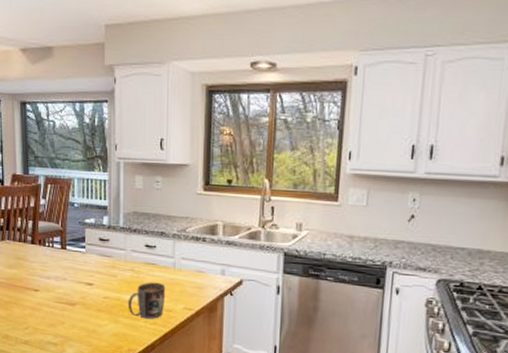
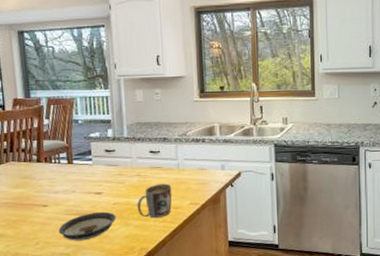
saucer: none [47,304,106,332] -> present [58,211,116,241]

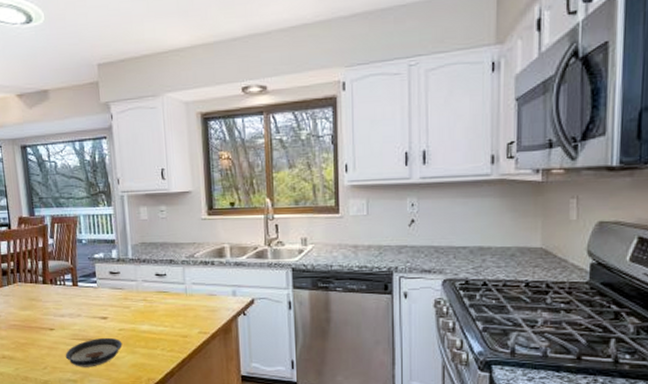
mug: present [137,183,172,219] -> none [143,310,180,347]

